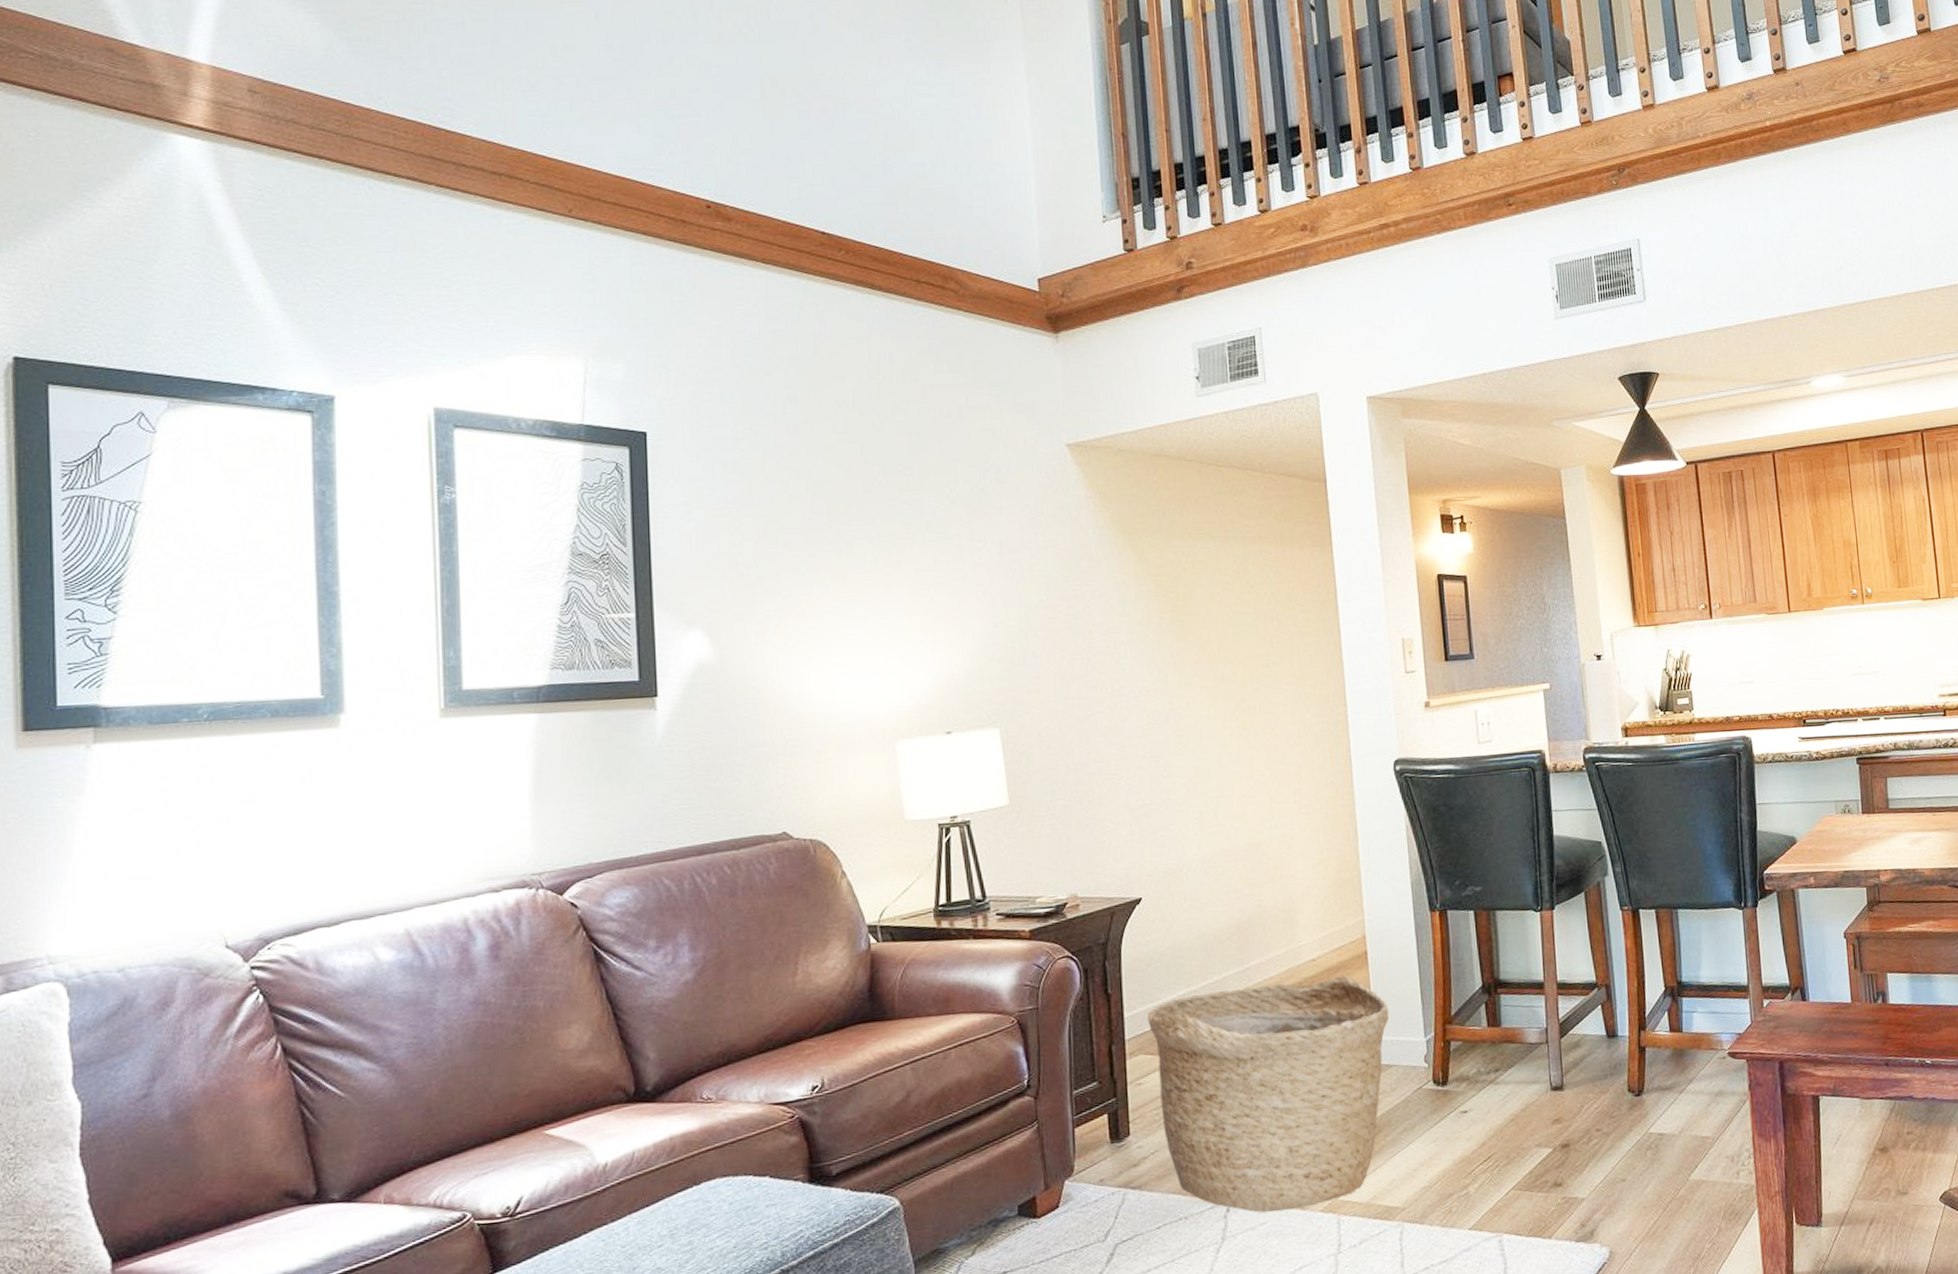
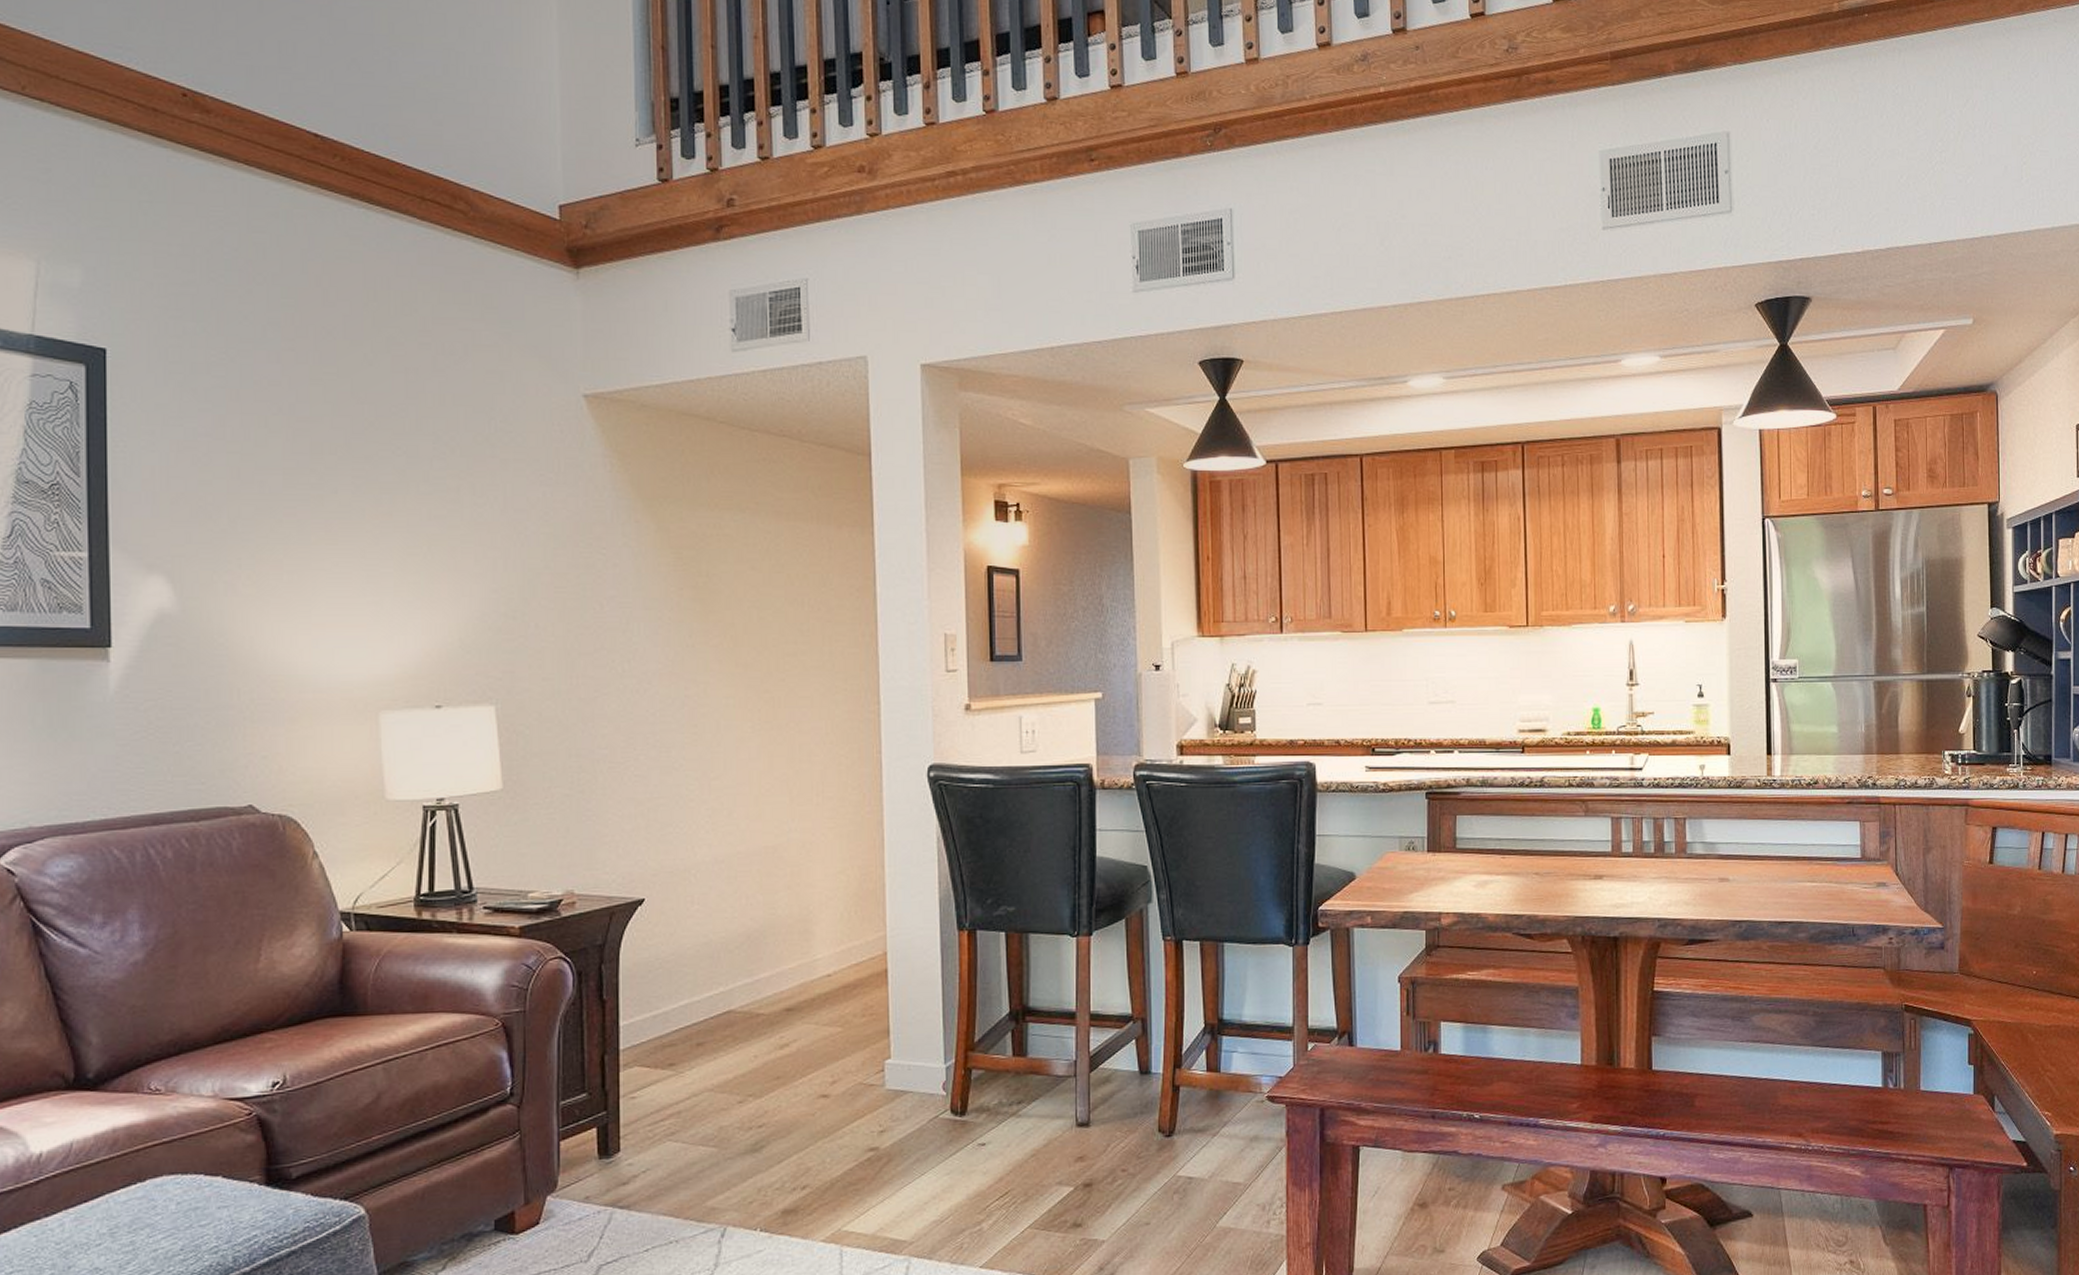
basket: present [1147,975,1389,1213] -> none [645,994,908,1240]

